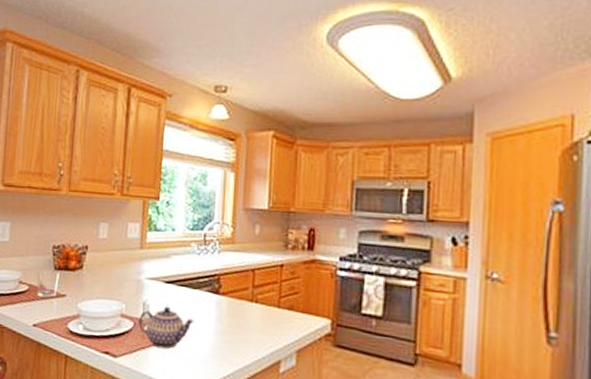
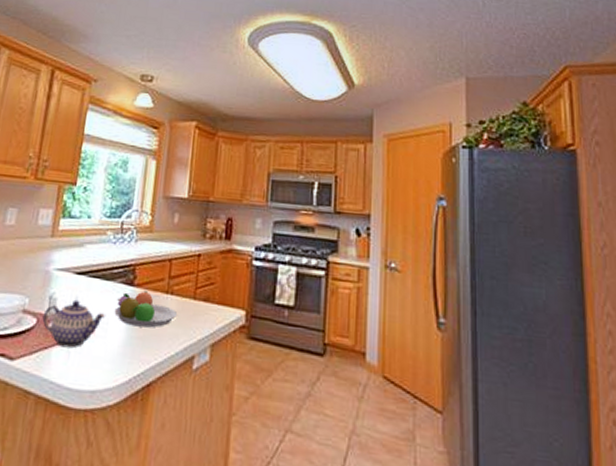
fruit bowl: none [202,299,263,334] -> present [114,291,178,328]

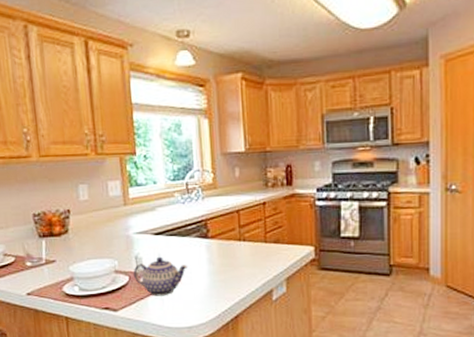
fruit bowl: present [114,291,178,328] -> none [195,241,253,272]

